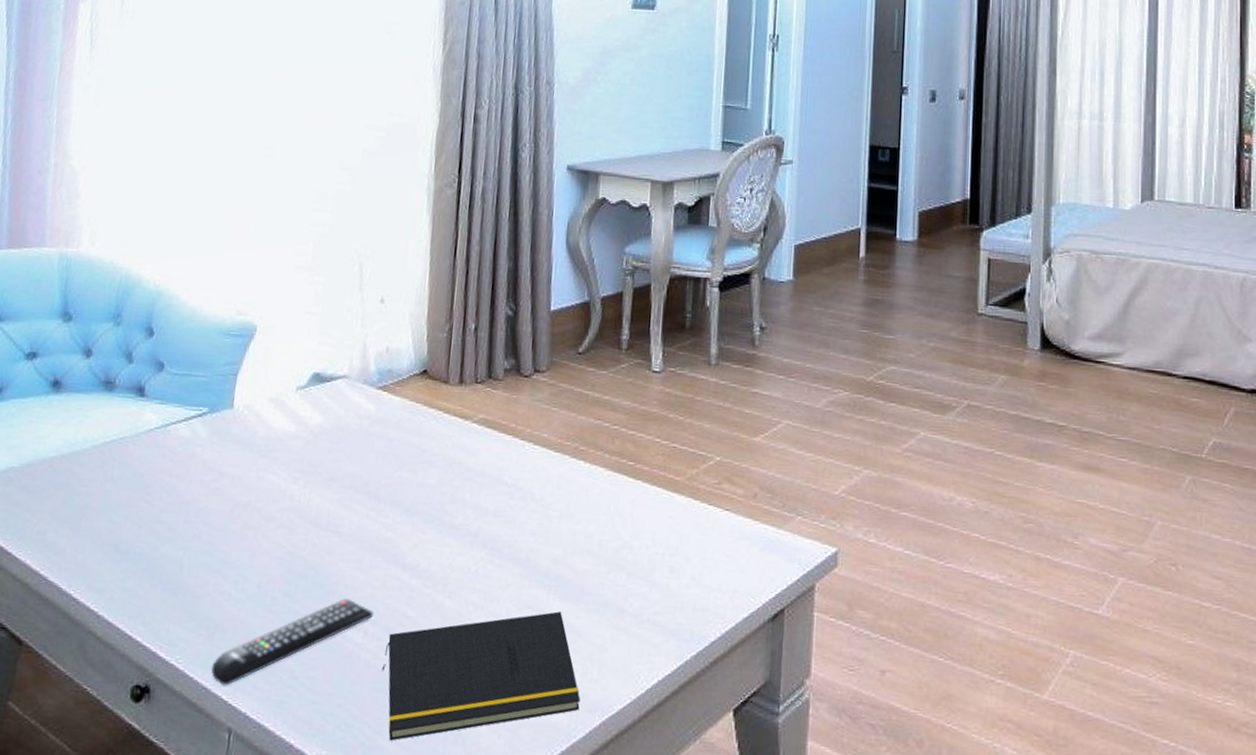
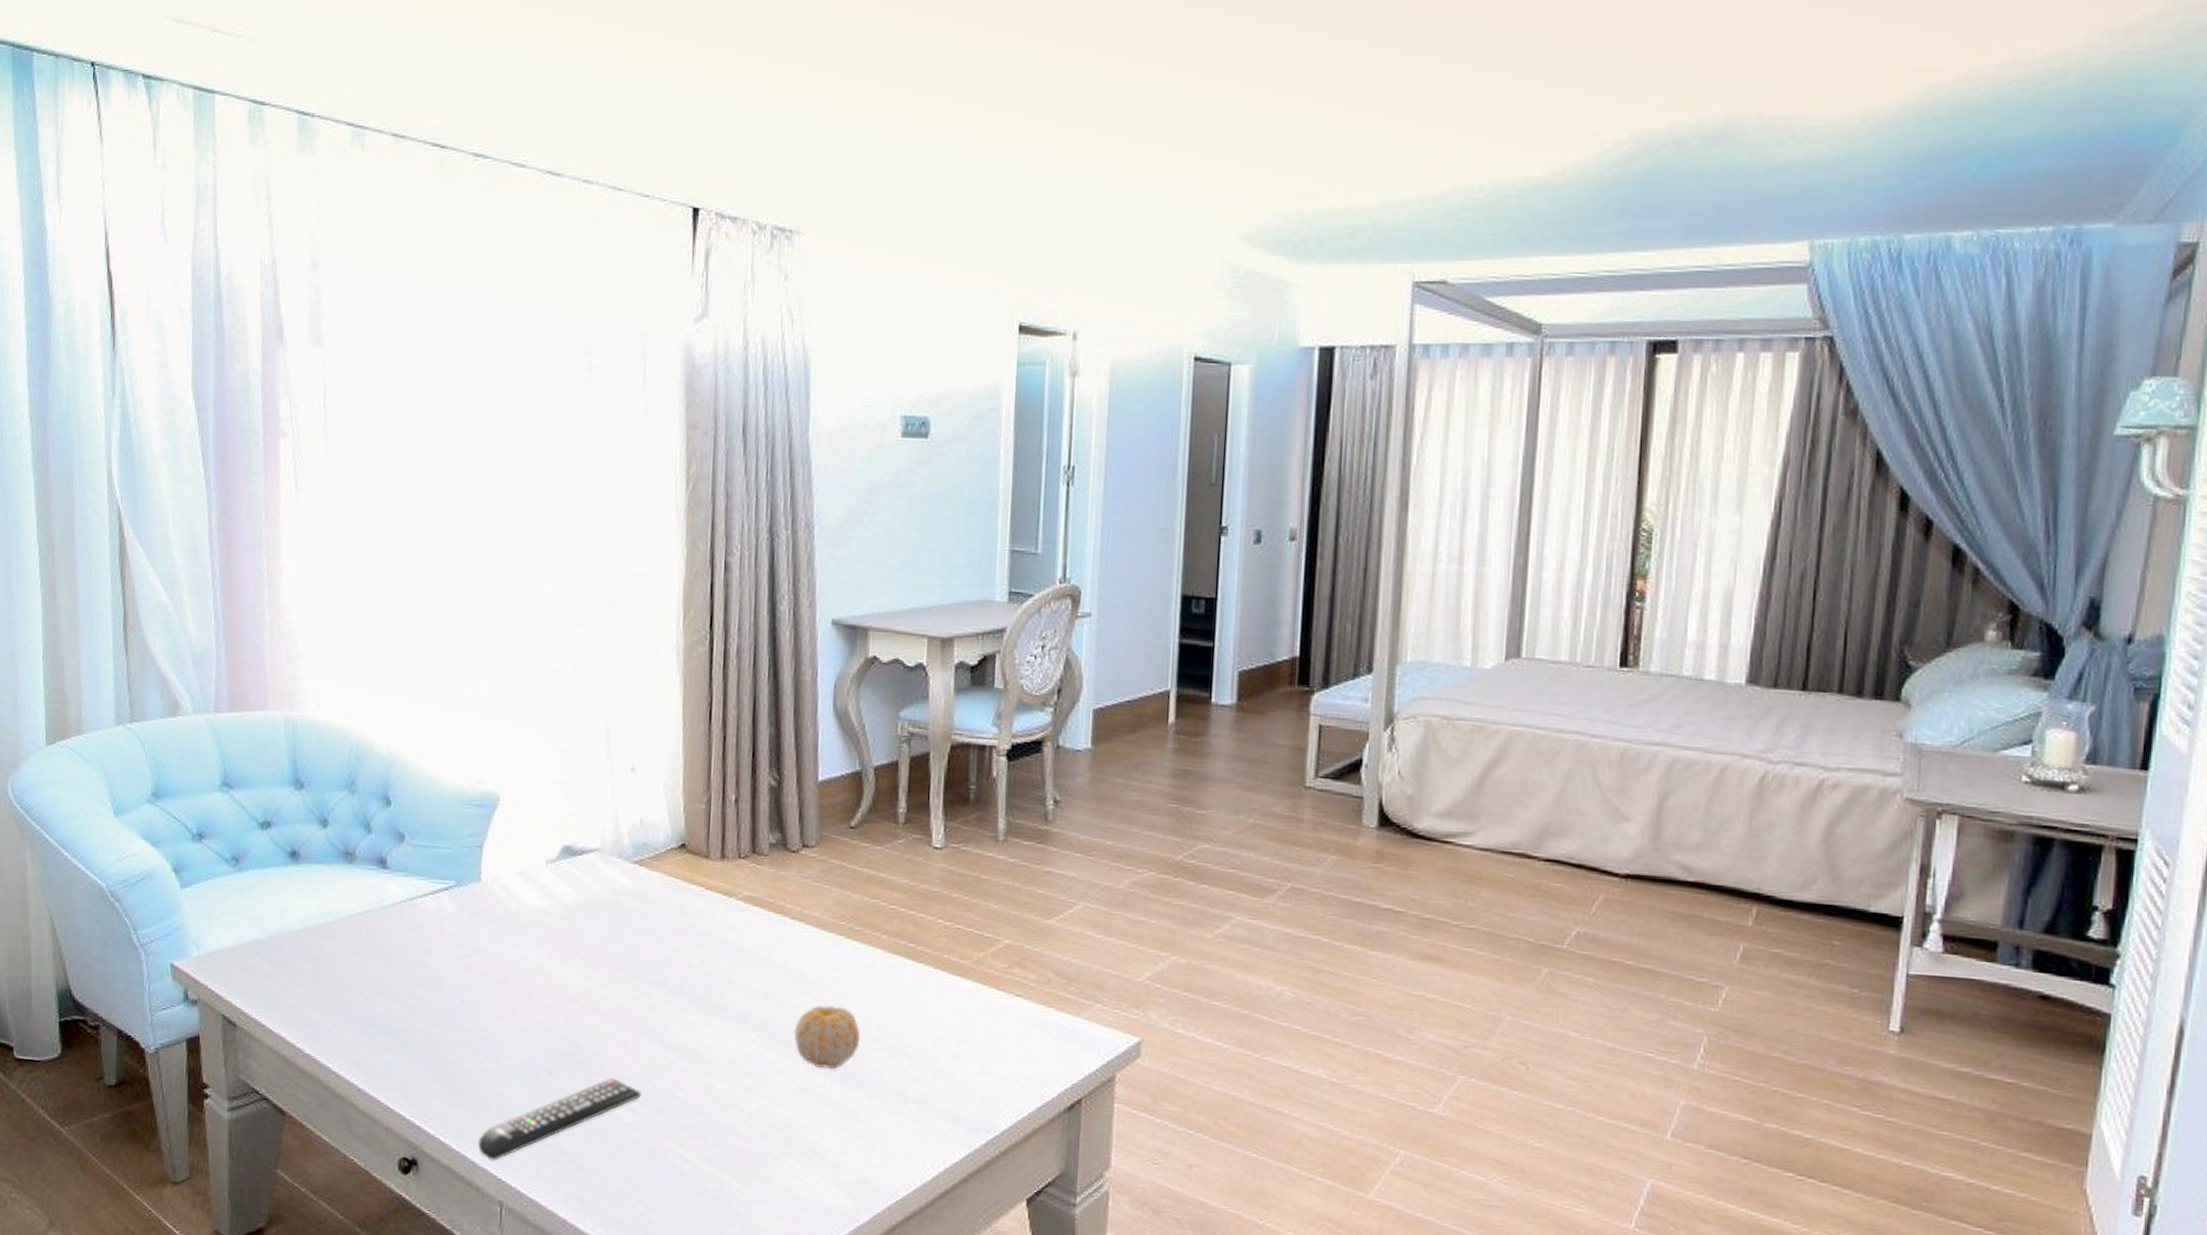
notepad: present [381,611,580,741] -> none [653,1096,863,1220]
fruit: none [520,522,583,586] -> present [794,1005,861,1070]

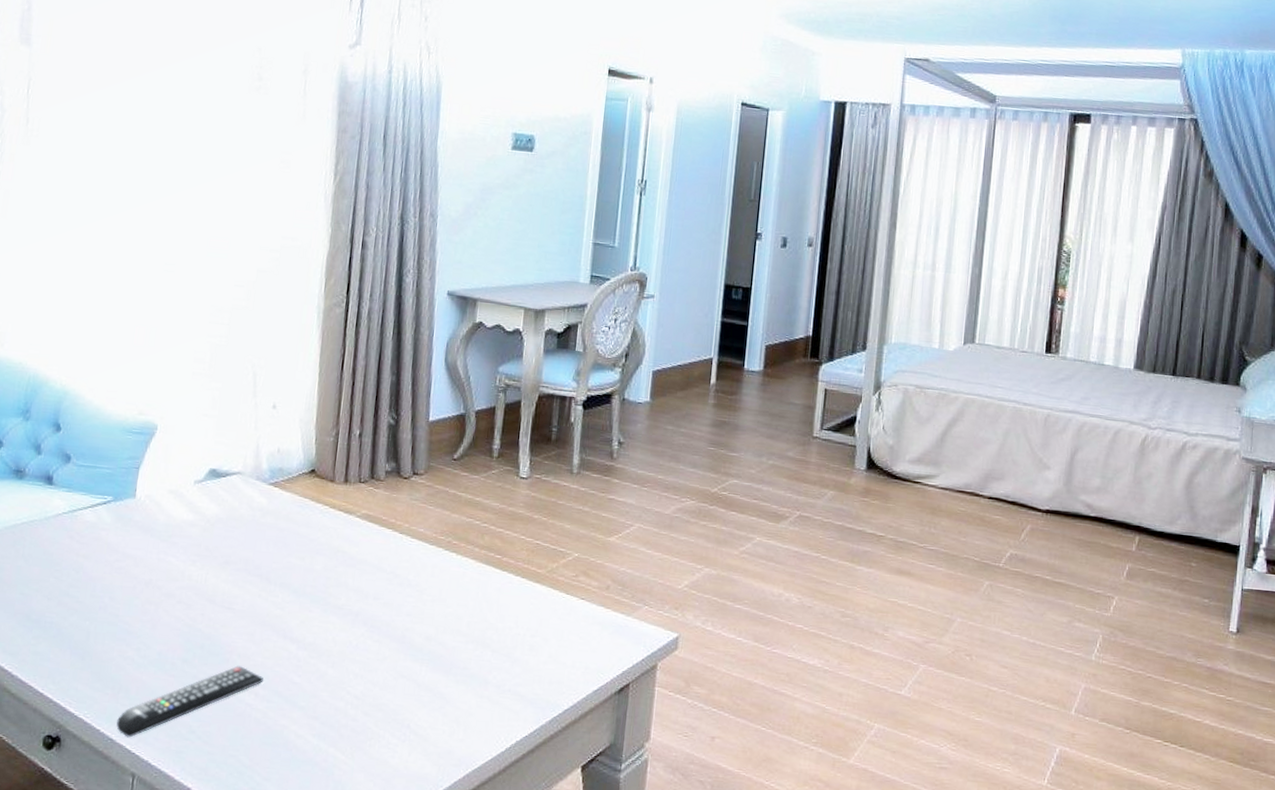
fruit: present [794,1005,861,1070] -> none [396,605,453,659]

